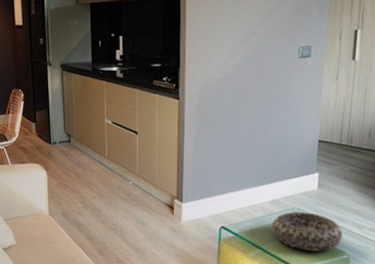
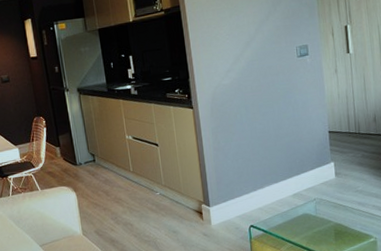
decorative bowl: present [271,212,343,251] -> none [297,201,366,239]

